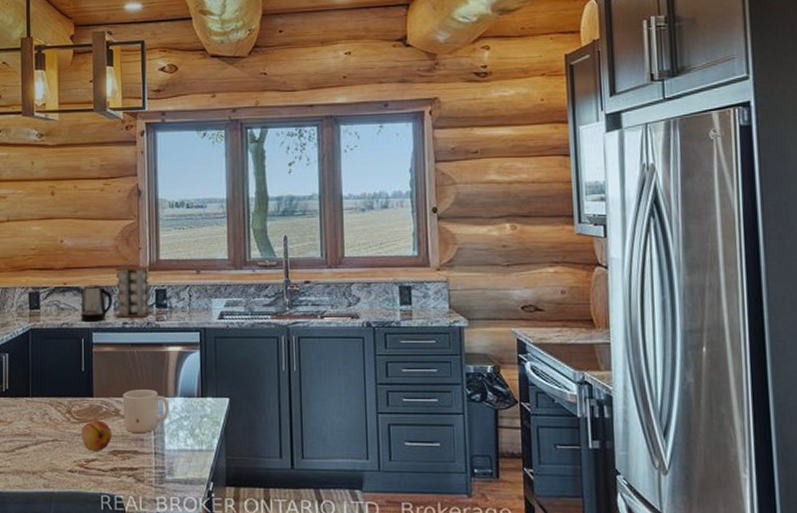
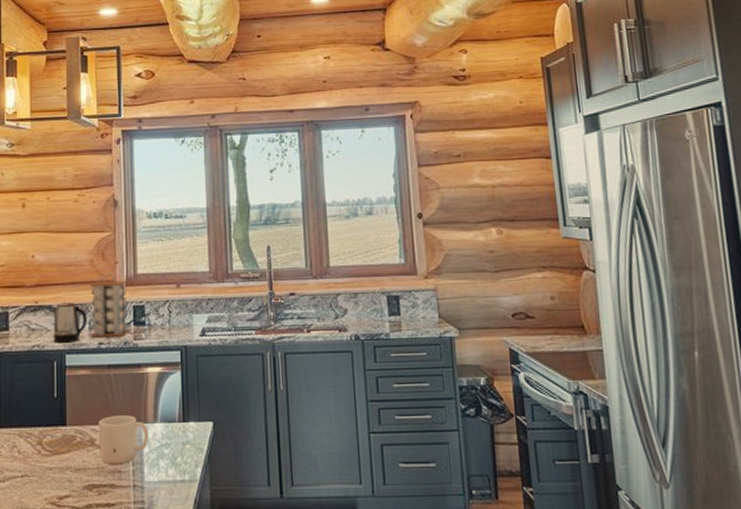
fruit: present [82,420,113,451] -> none [54,451,88,486]

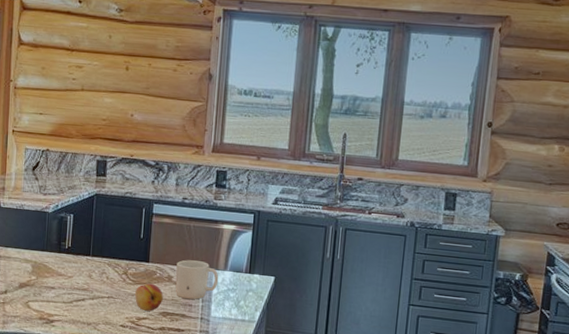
kettle: present [53,303,87,343] -> none [144,159,175,195]
fruit: none [54,451,88,486] -> present [135,283,164,311]
spice rack: present [90,272,129,339] -> none [176,138,214,196]

